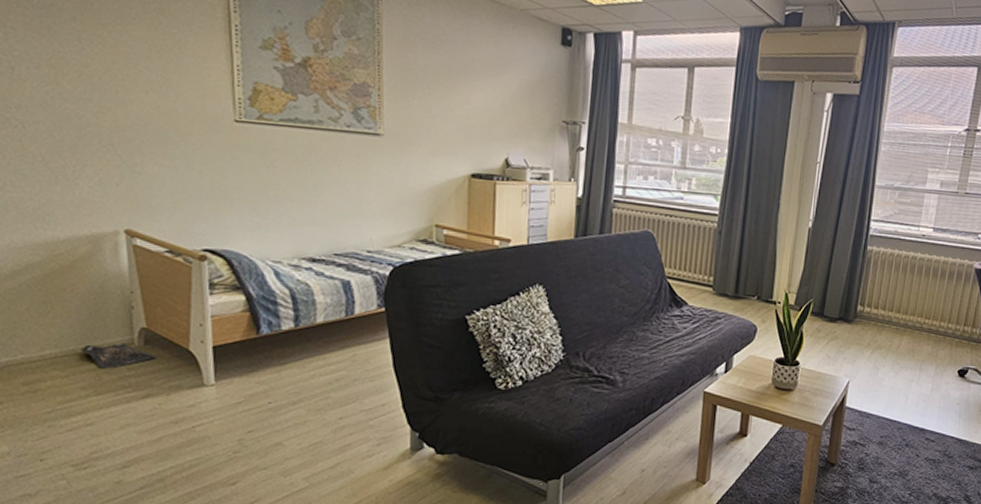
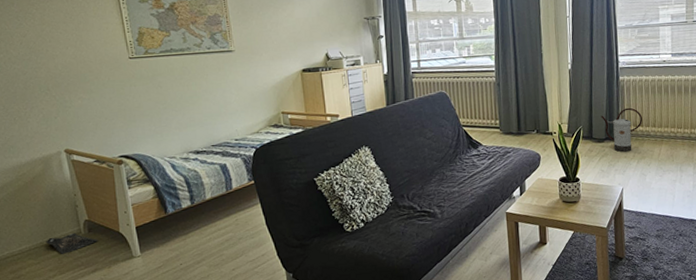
watering can: none [837,285,887,338] -> present [600,107,643,153]

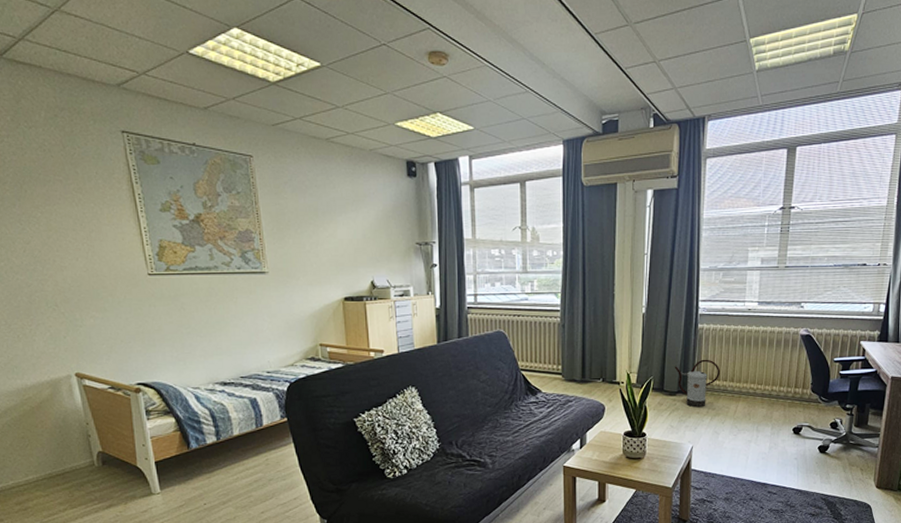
bag: present [46,232,99,255] -> none [55,464,115,488]

